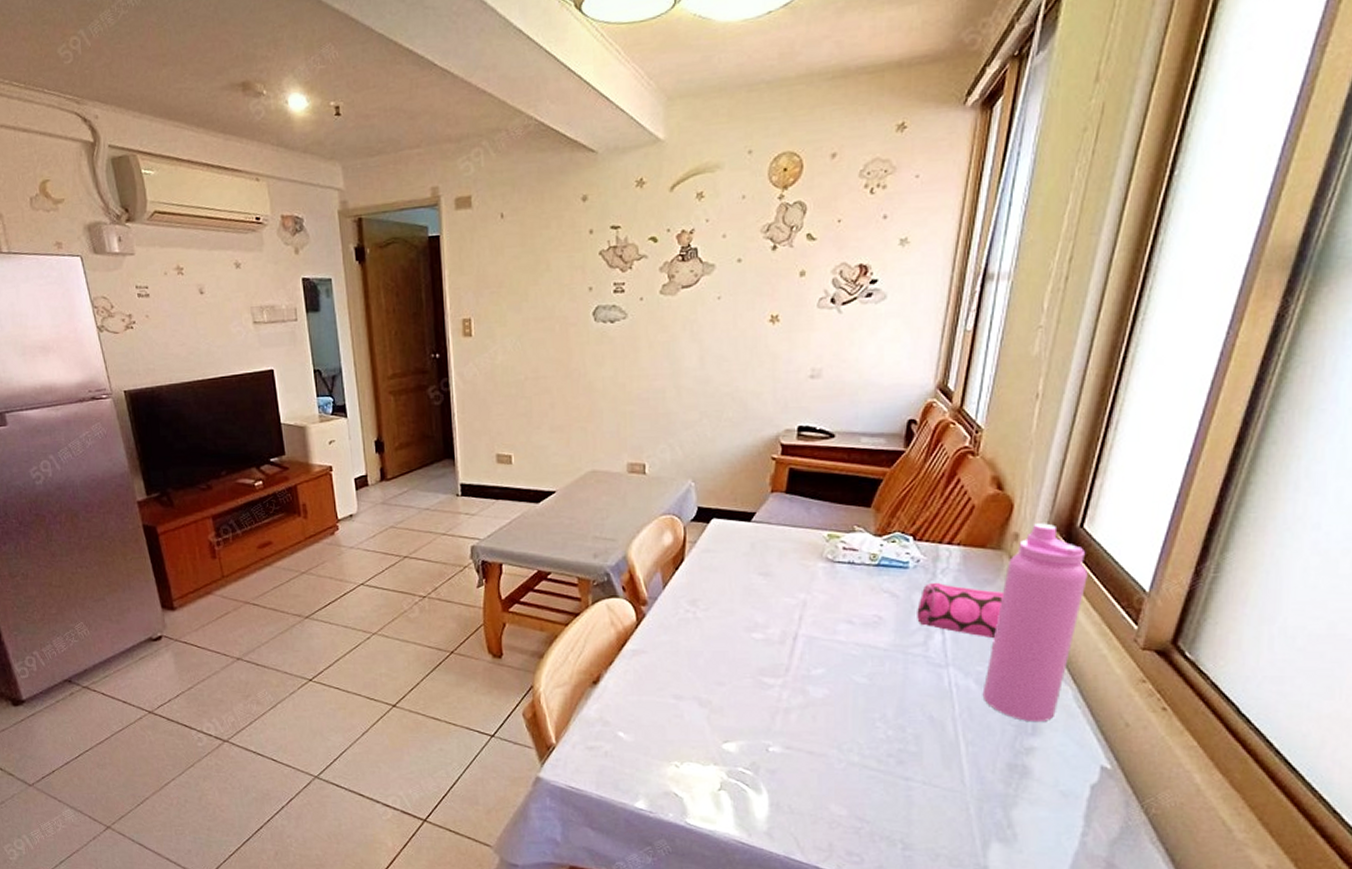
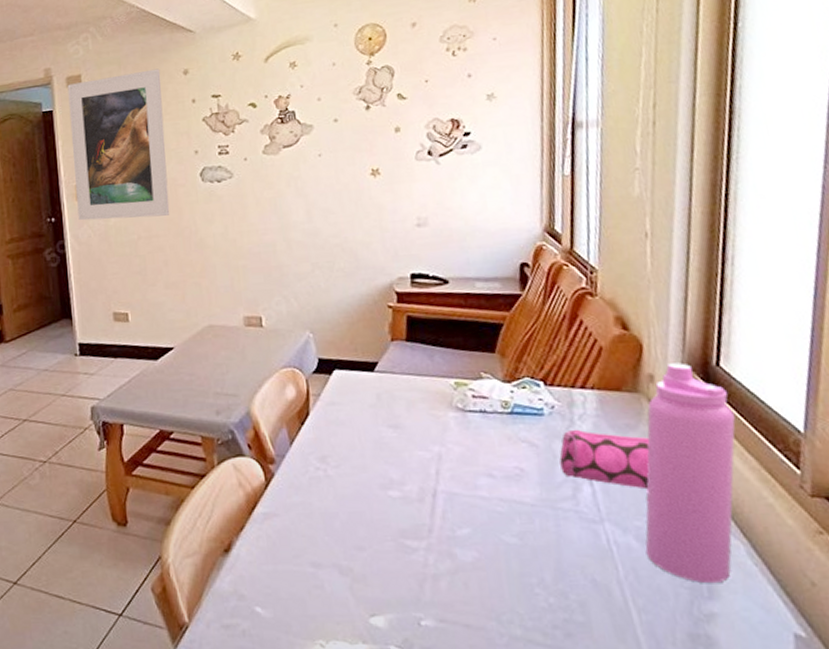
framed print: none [456,193,559,358] -> present [67,68,170,221]

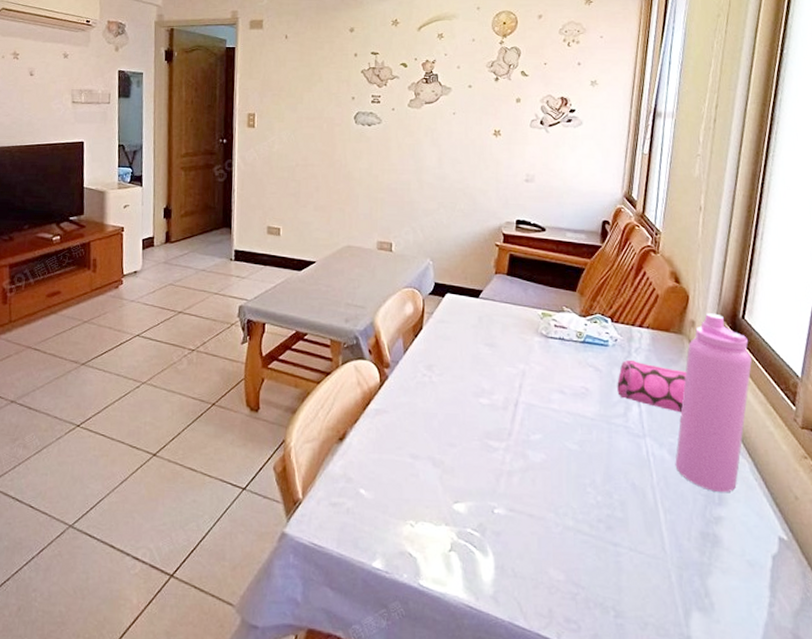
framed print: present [67,68,170,221] -> none [247,24,331,149]

